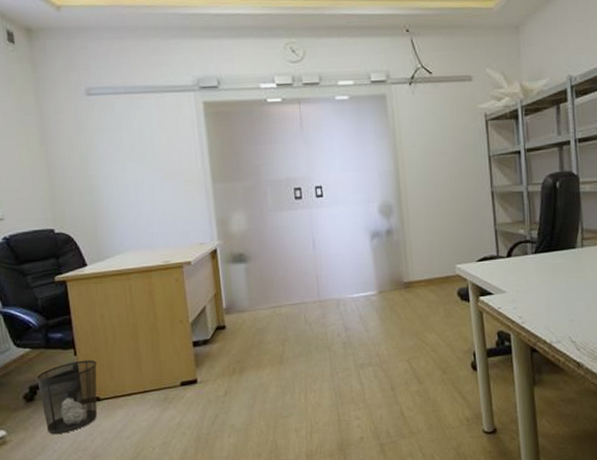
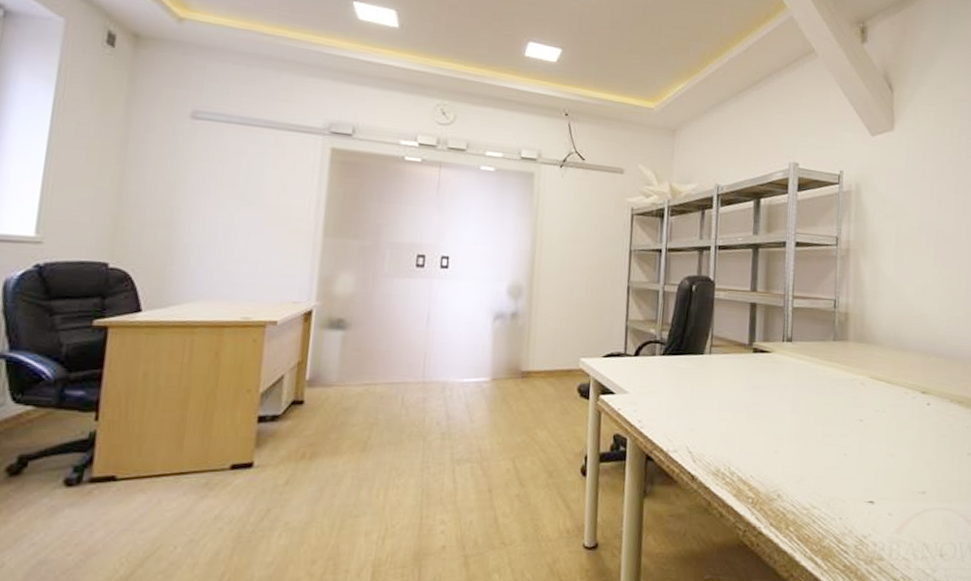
waste bin: present [36,360,98,434] -> none [28,427,124,521]

